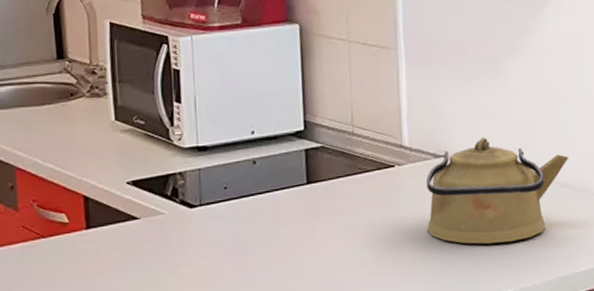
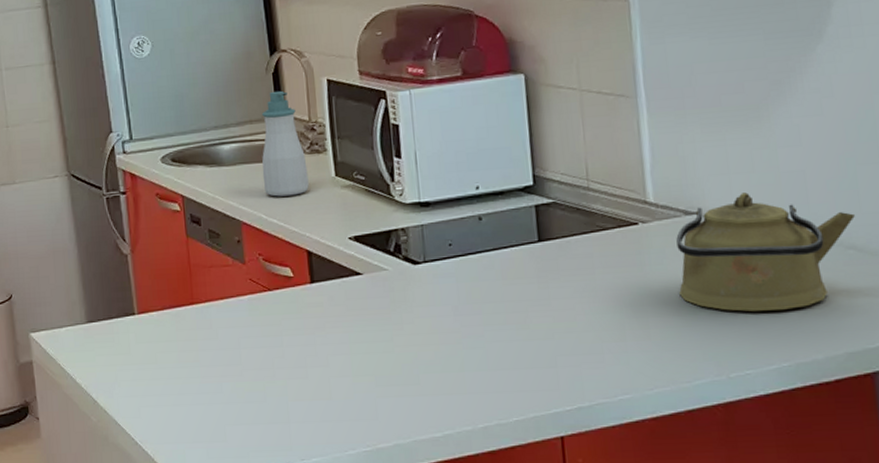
soap bottle: none [39,32,88,141] -> present [261,91,309,197]

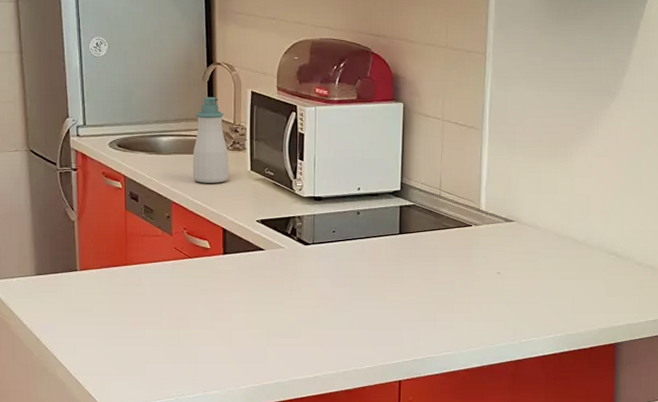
kettle: present [676,192,855,312] -> none [494,208,618,296]

